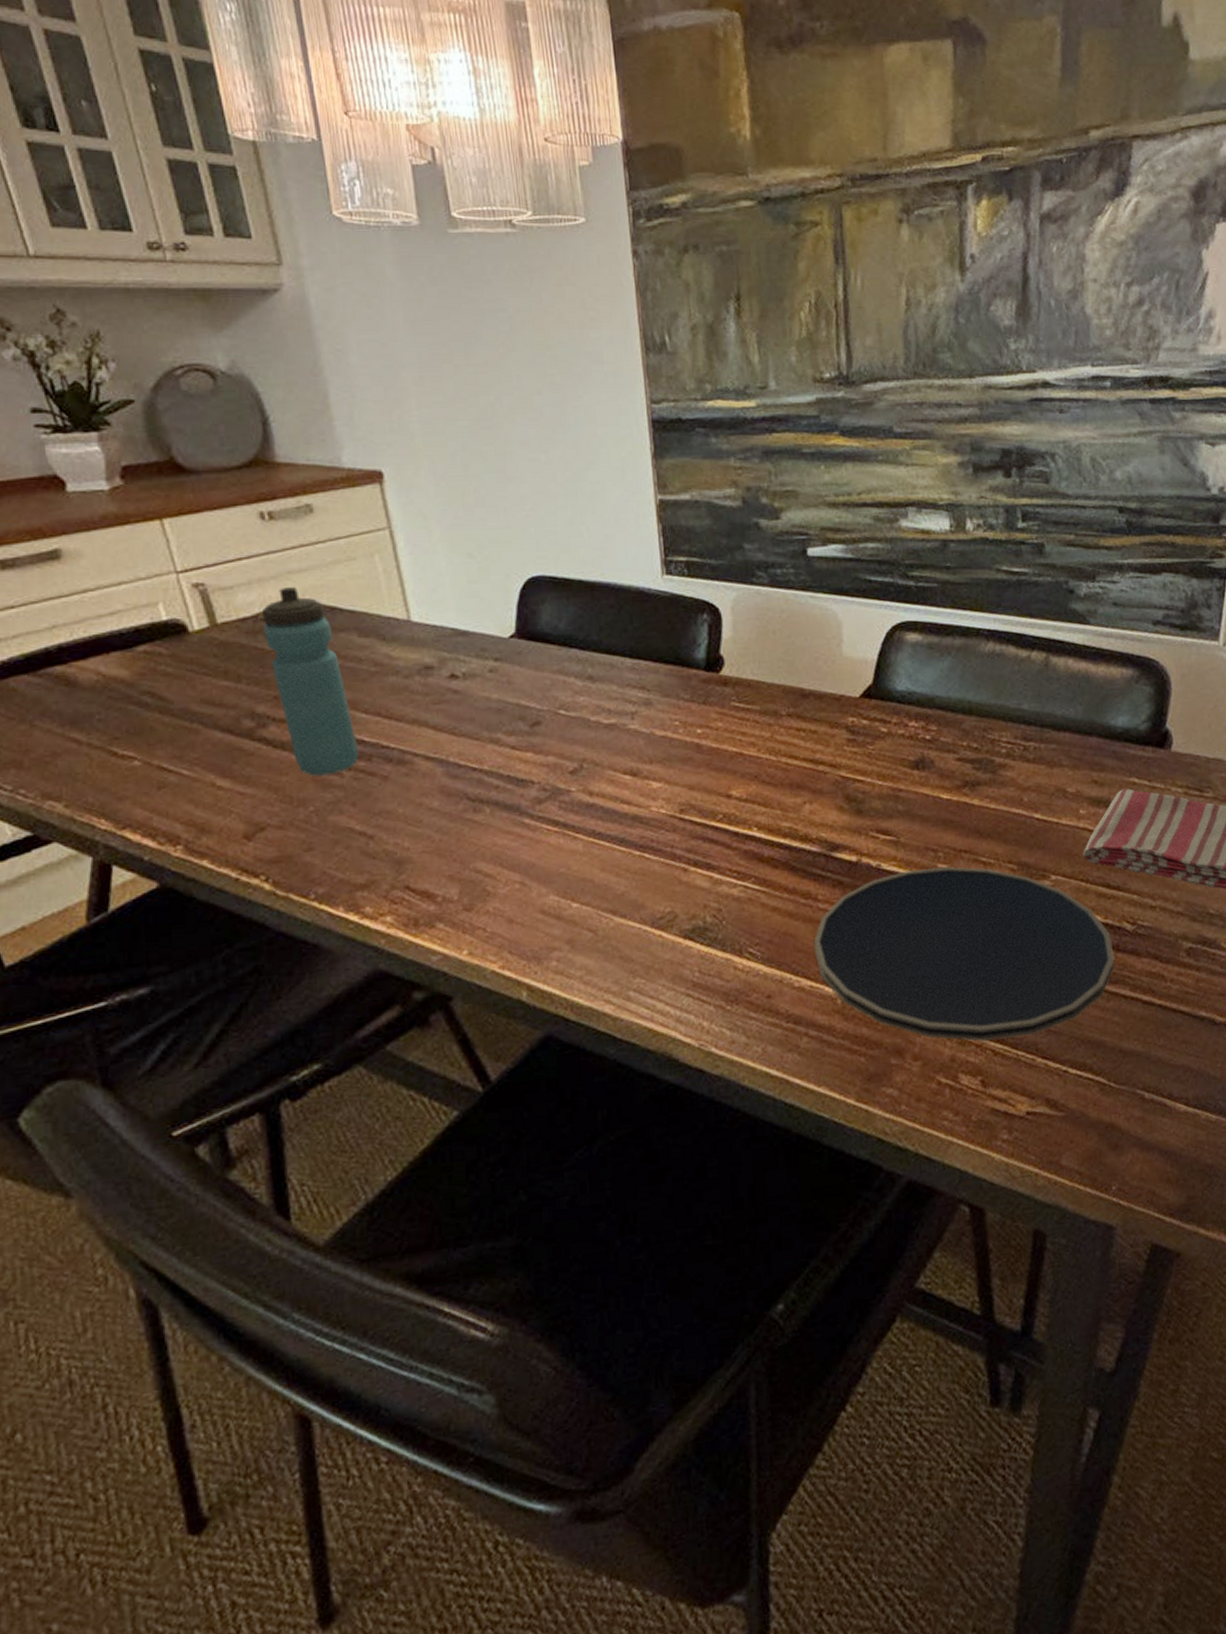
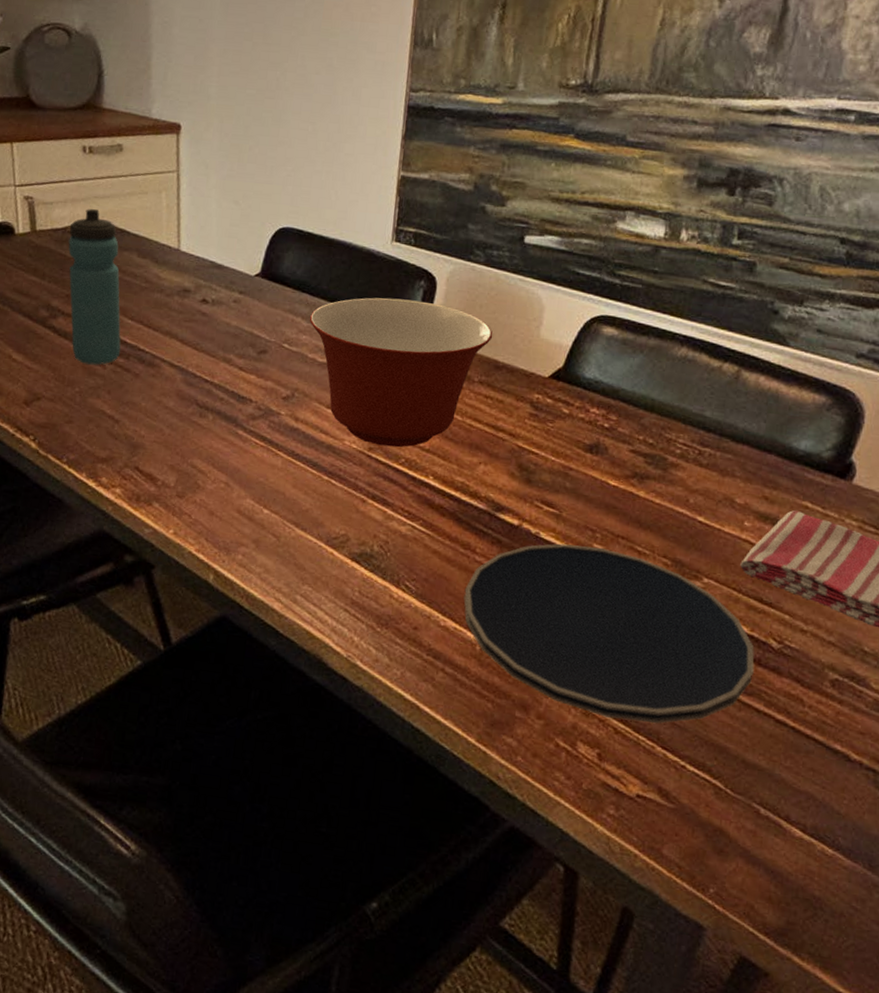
mixing bowl: none [583,636,793,805] -> present [309,297,493,448]

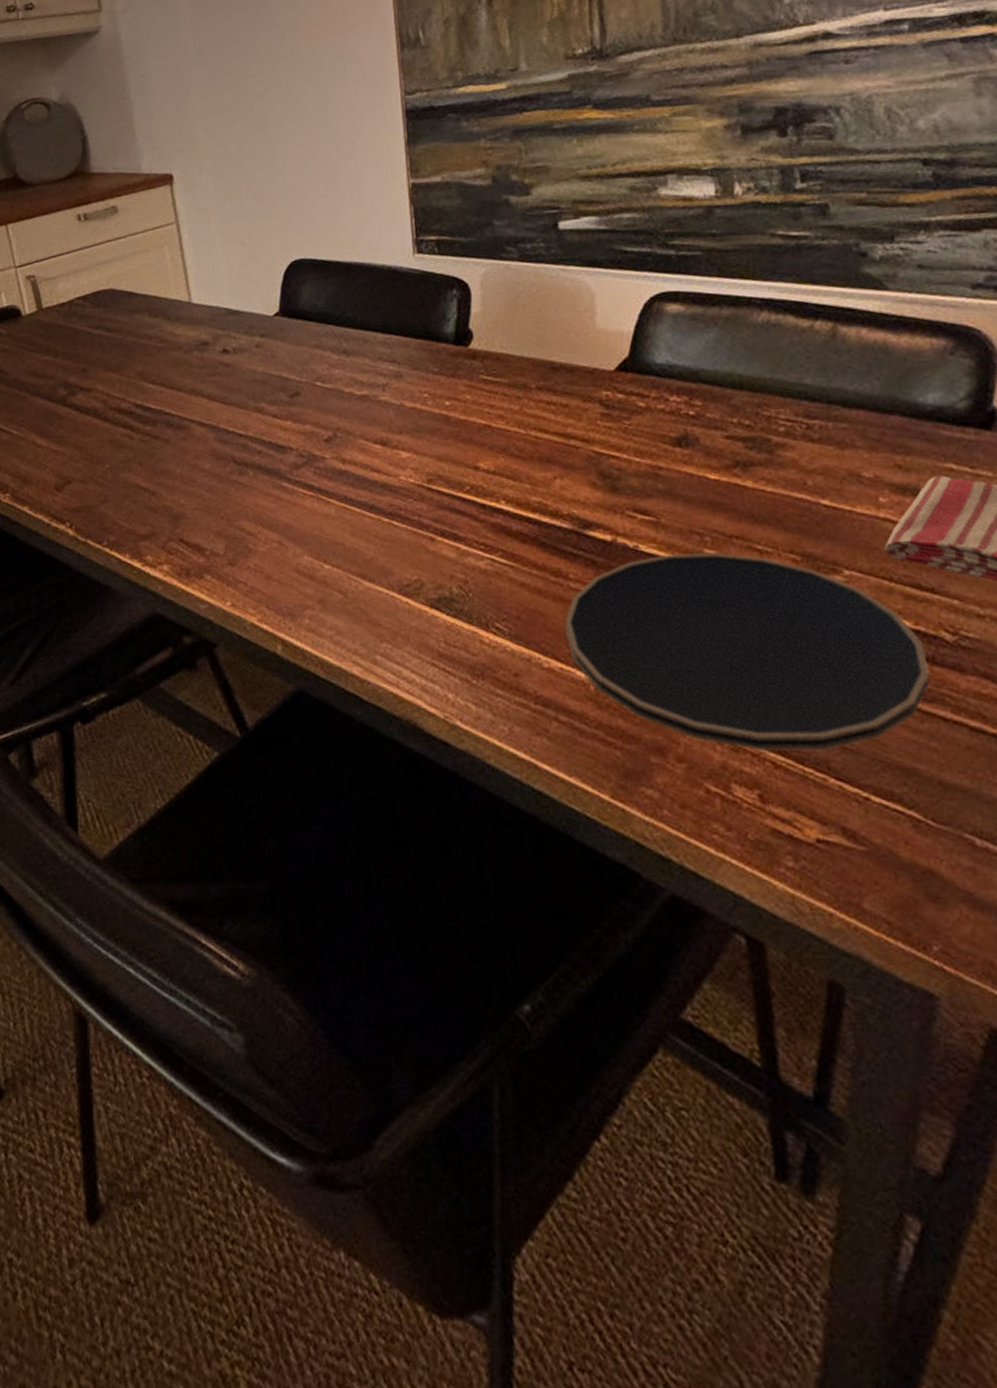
water bottle: present [68,208,121,365] -> none [75,275,147,438]
mixing bowl: present [309,297,493,448] -> none [339,311,543,476]

